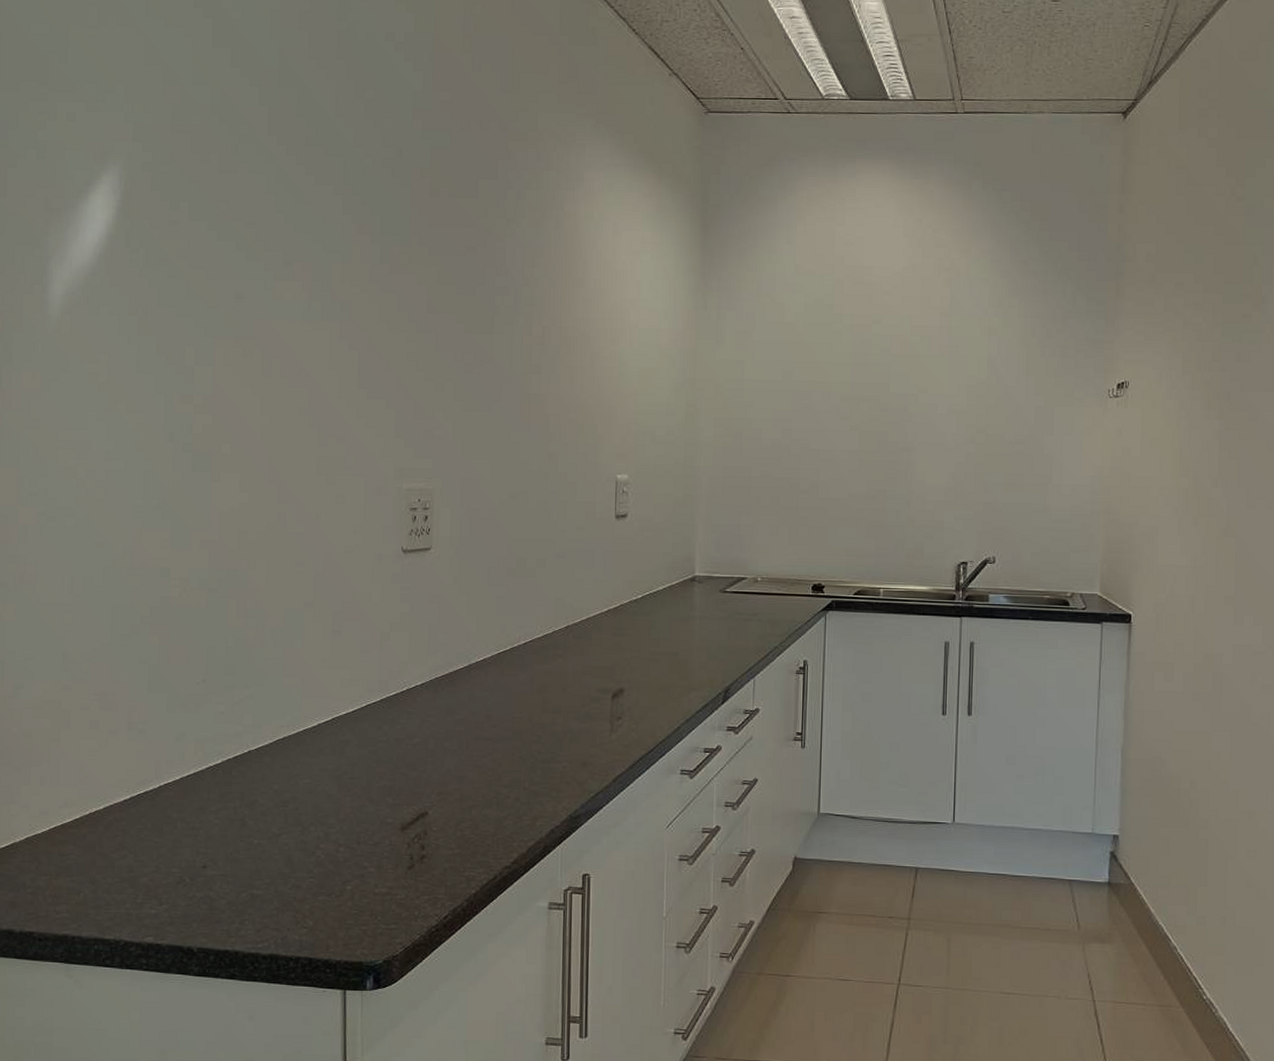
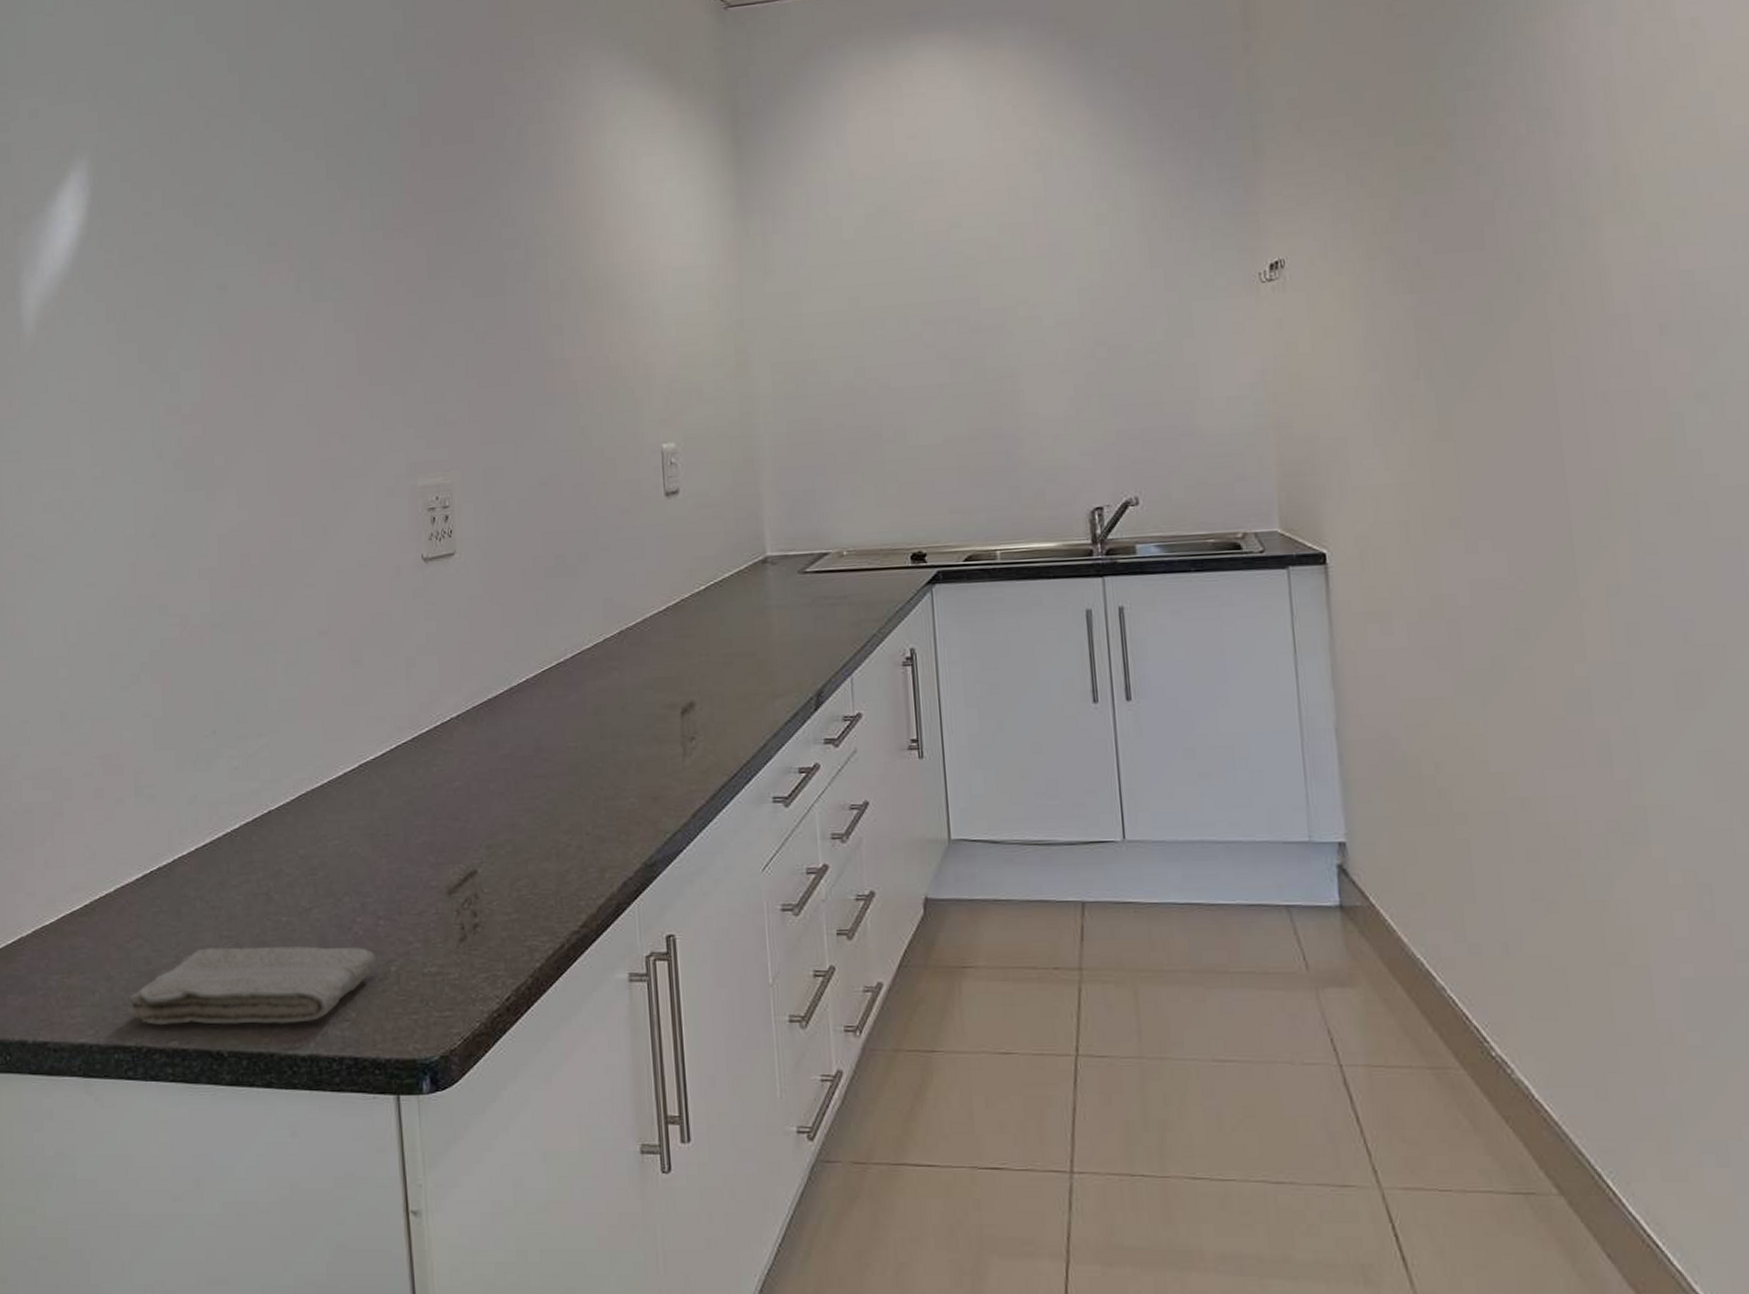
washcloth: none [109,861,335,928] -> present [127,946,377,1026]

